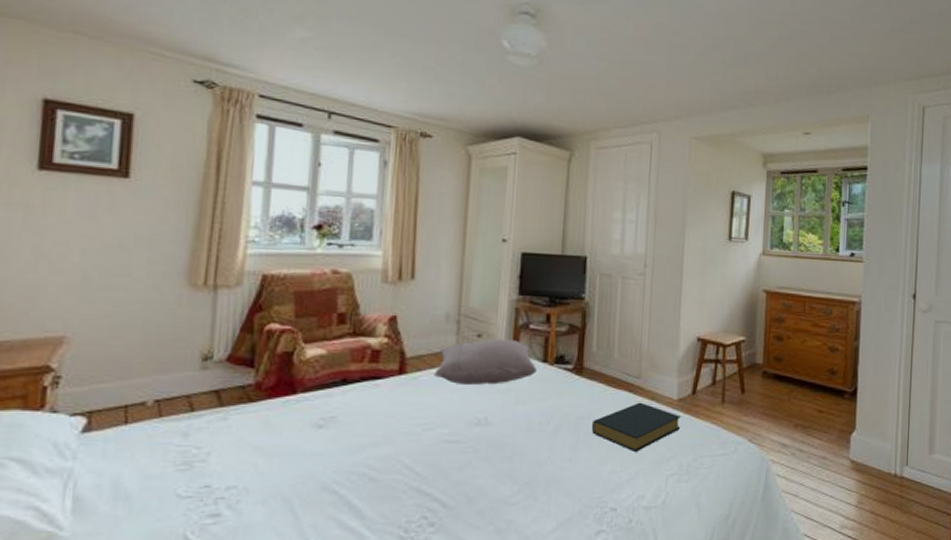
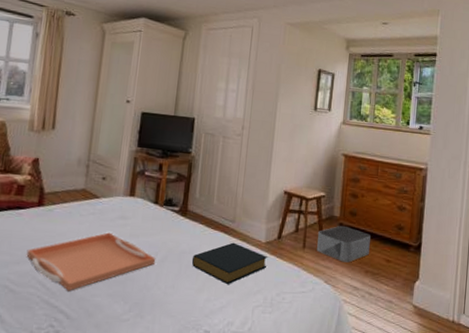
serving tray: none [388,400,548,475] -> present [26,232,156,291]
pillow: present [434,338,537,385] -> none [66,181,149,220]
storage bin: none [738,375,799,416] -> present [317,226,371,263]

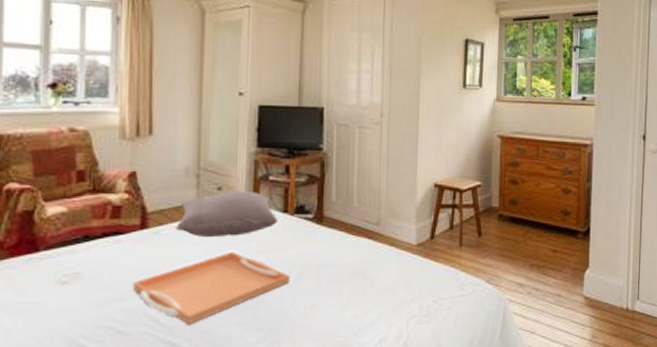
pillow: none [66,181,149,220] -> present [176,190,278,237]
hardback book: present [191,242,268,284] -> none [333,248,421,296]
storage bin: present [317,226,371,263] -> none [475,218,534,258]

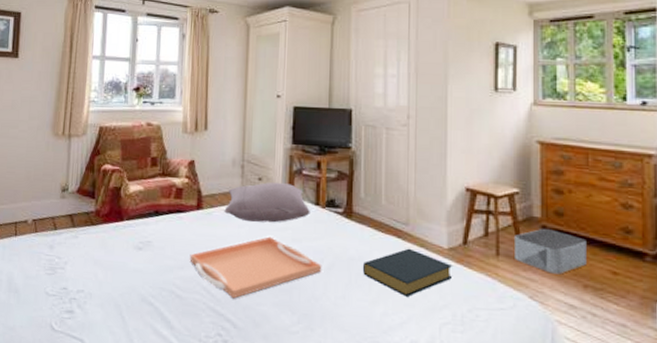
hardback book: none [333,248,421,296] -> present [362,248,453,297]
storage bin: none [475,218,534,258] -> present [515,229,587,274]

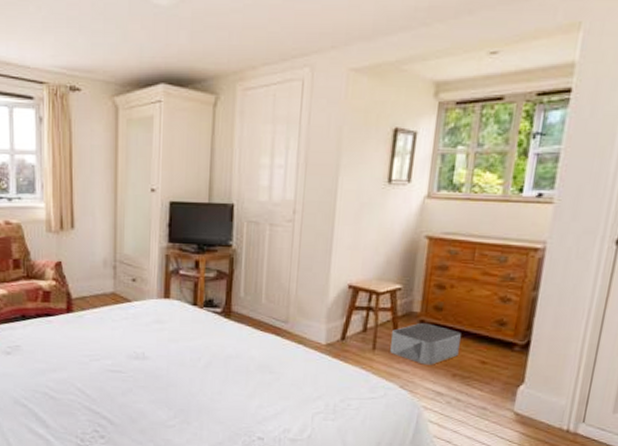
serving tray: present [189,236,322,299] -> none [62,338,199,398]
pillow: present [224,181,310,223] -> none [96,282,187,324]
hardback book: present [362,248,453,297] -> none [239,345,330,390]

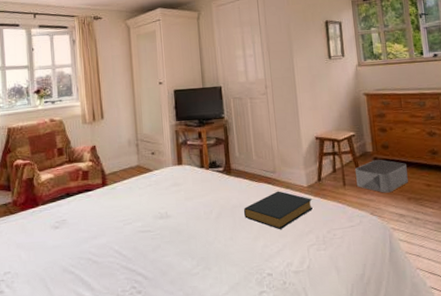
hardback book: none [239,345,330,390] -> present [243,191,314,229]

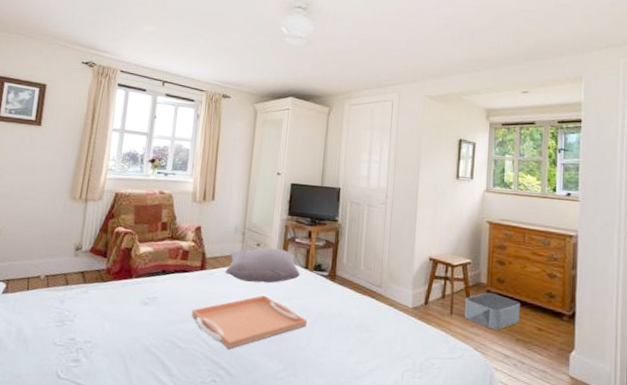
serving tray: none [101,199,212,256] -> present [191,295,308,349]
pillow: none [126,153,197,190] -> present [225,247,300,283]
hardback book: present [243,191,314,229] -> none [341,307,416,348]

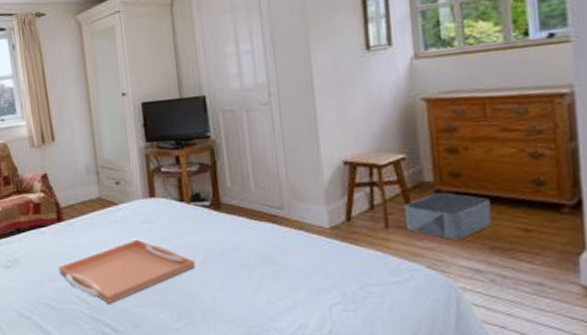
pillow: present [225,247,300,283] -> none [85,183,175,227]

